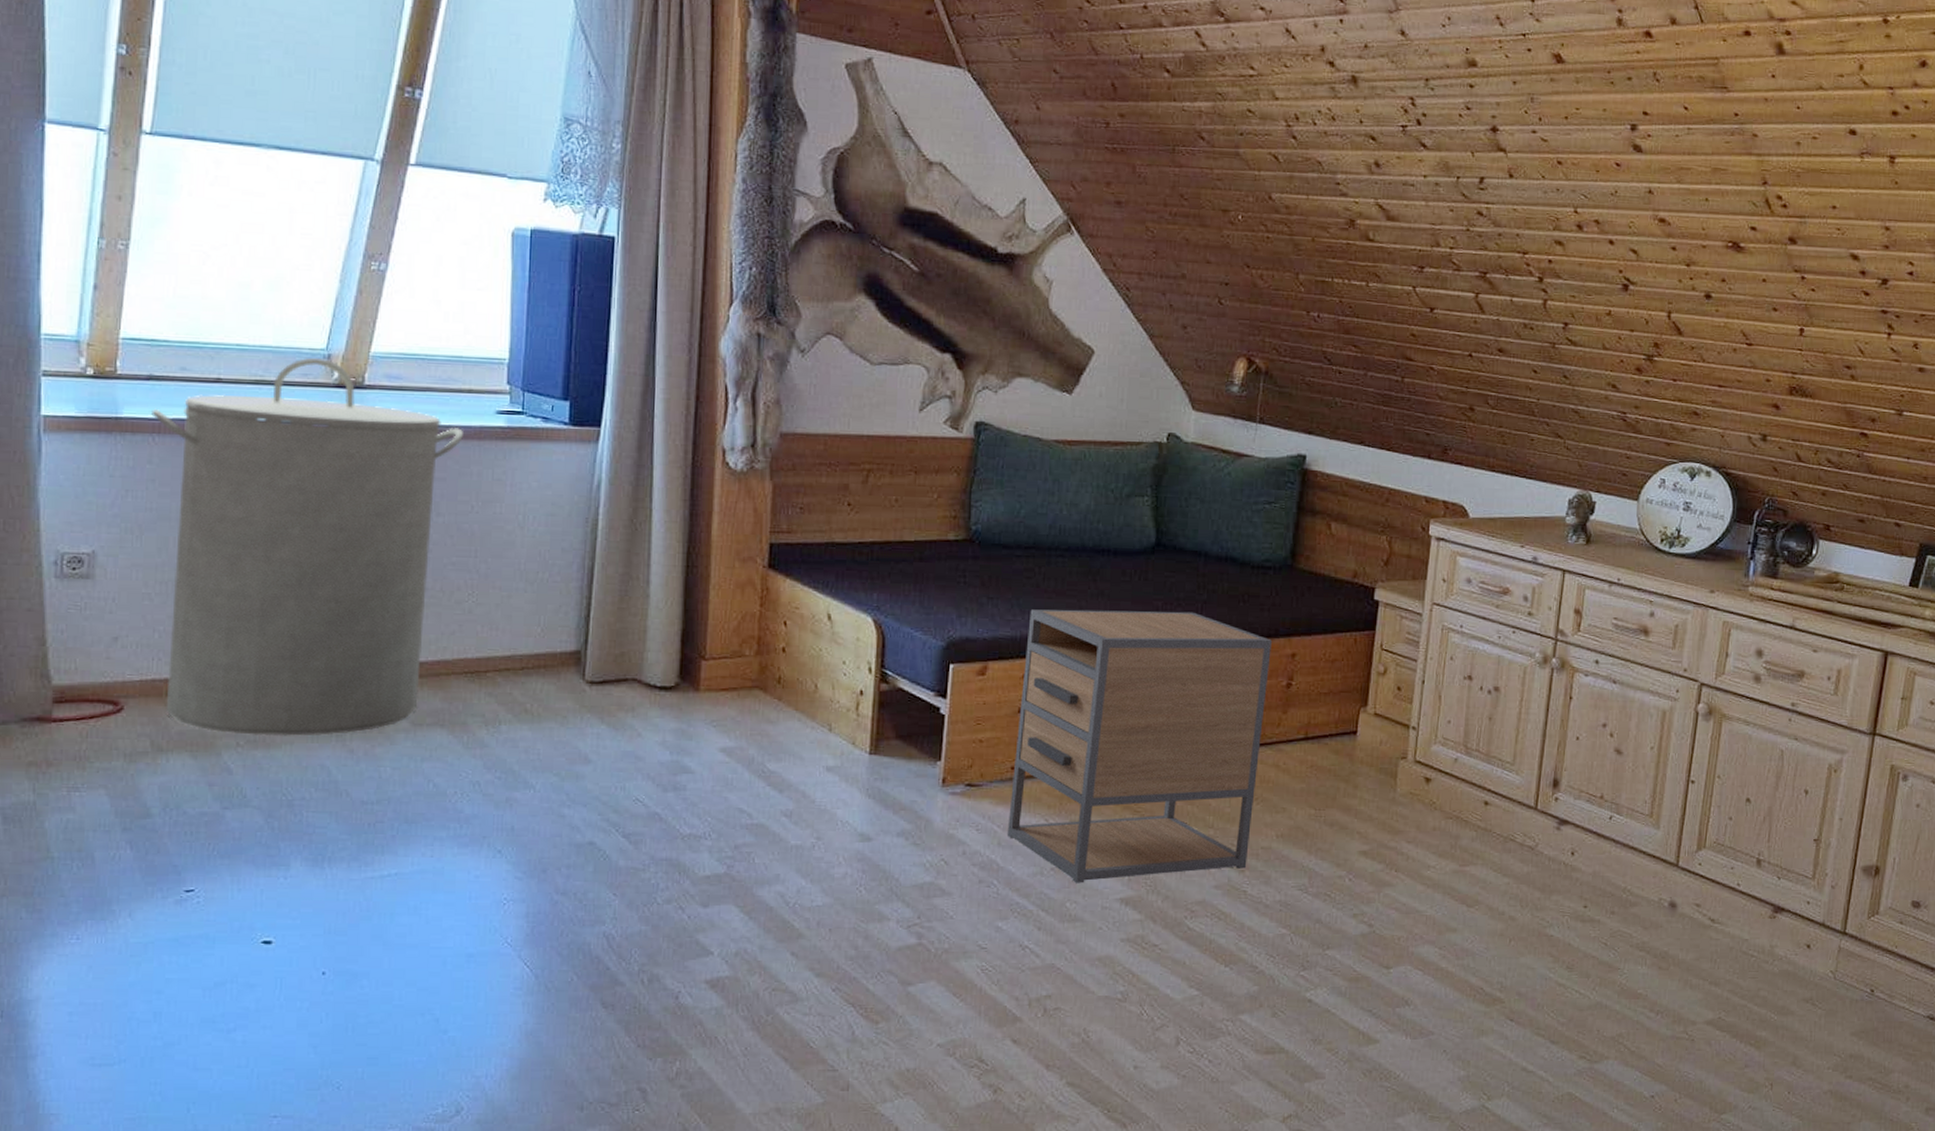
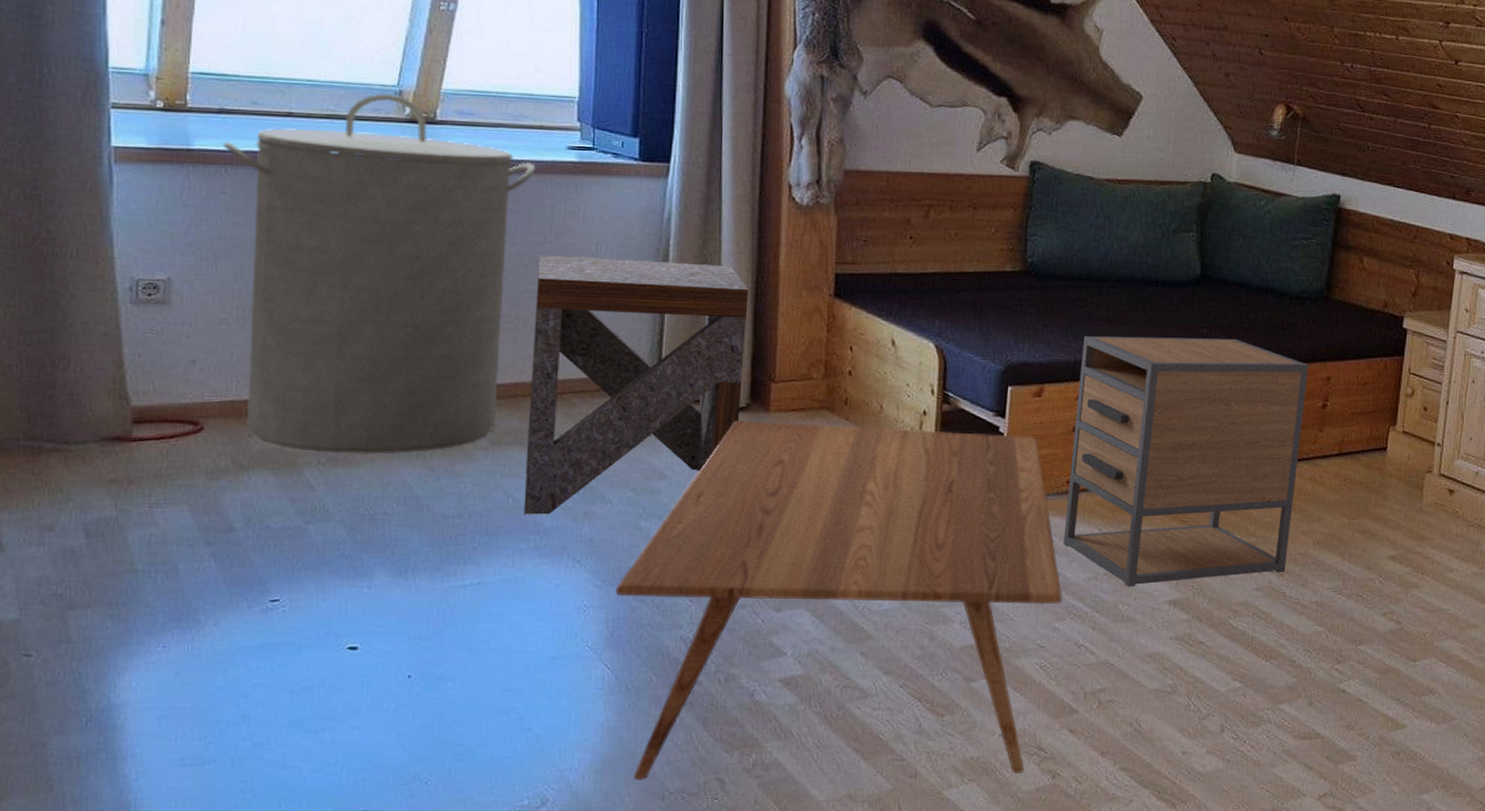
side table: none [444,524,679,801] -> present [524,254,748,515]
coffee table: none [537,701,1006,1090] -> present [616,420,1062,781]

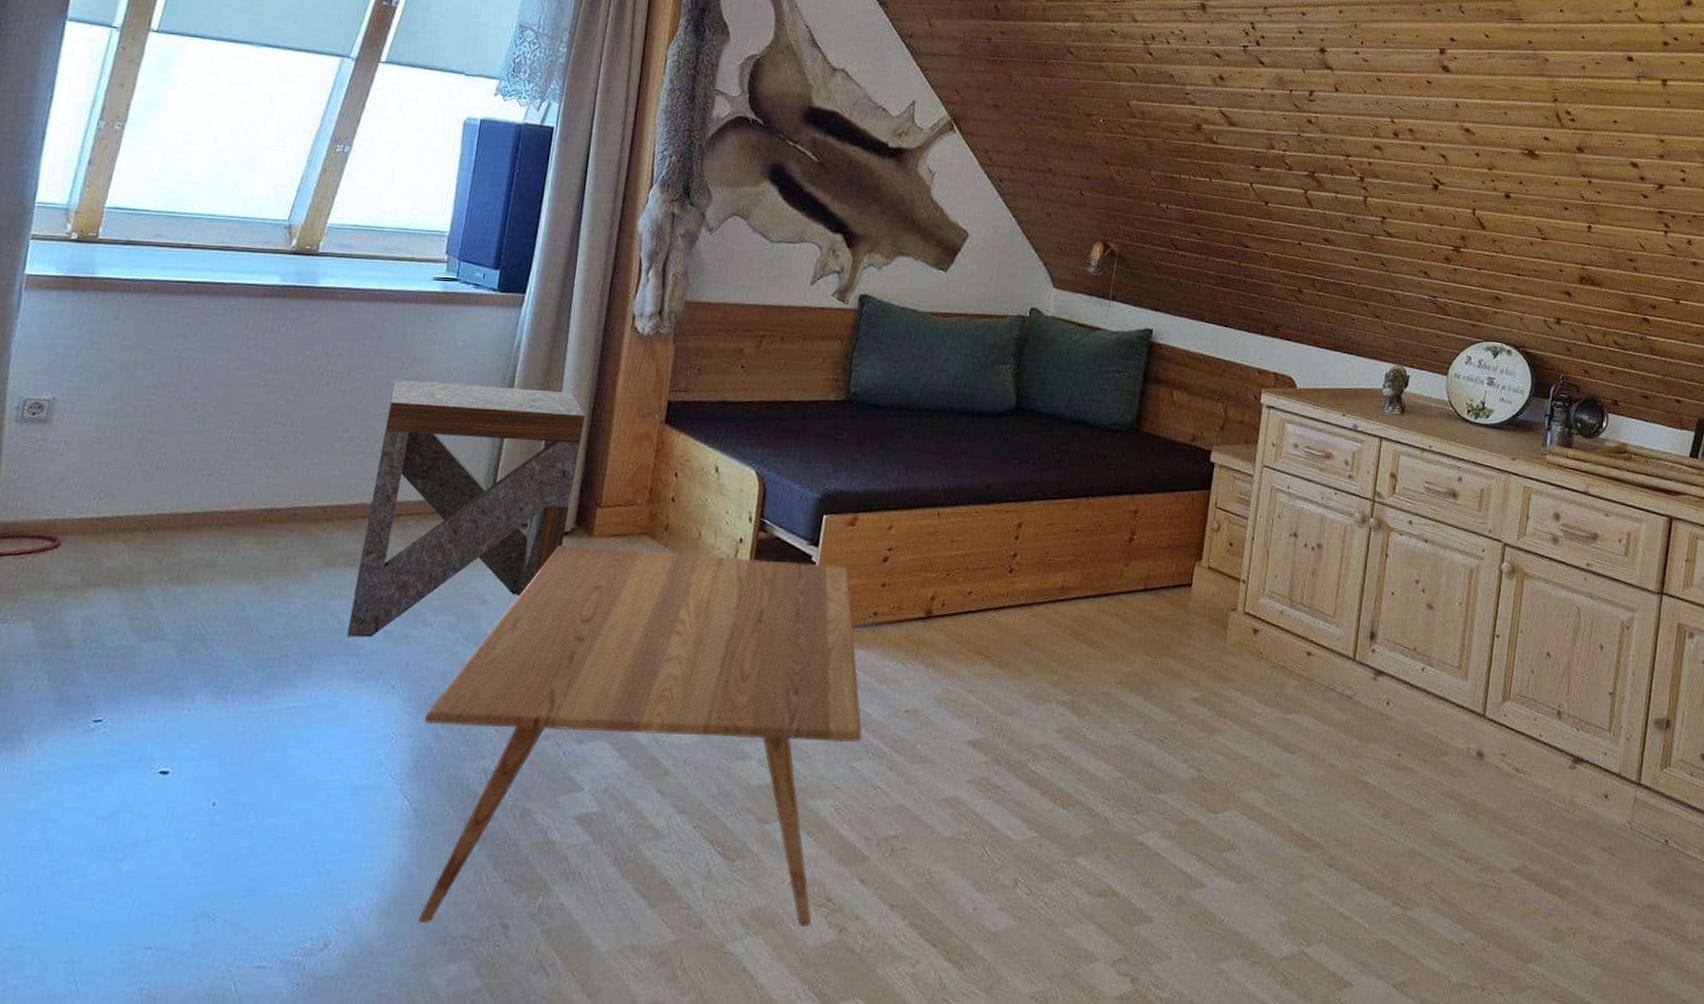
laundry hamper: present [223,93,536,455] -> none [100,227,403,574]
nightstand: present [1063,336,1308,587] -> none [866,465,1117,726]

